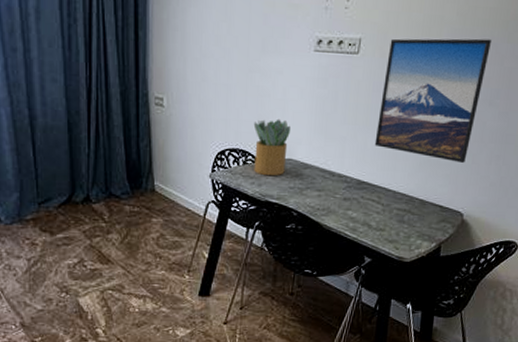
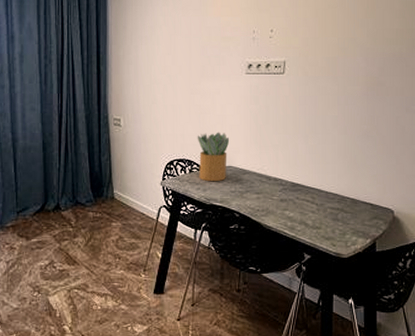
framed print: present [374,38,491,163] -> none [305,55,401,163]

